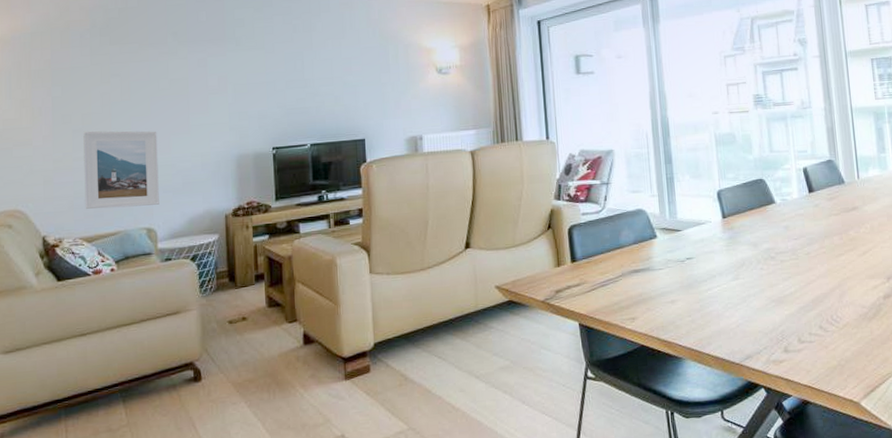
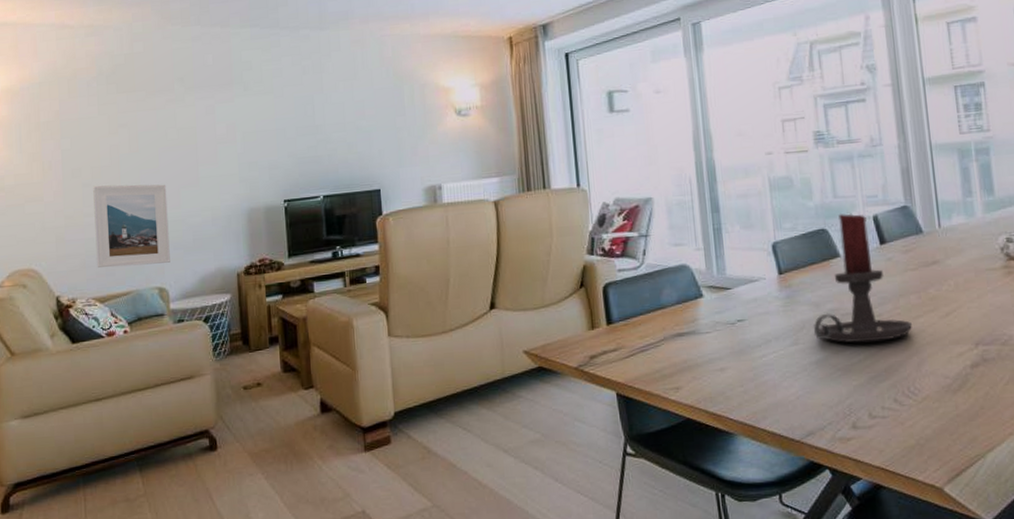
candle holder: none [751,166,835,278] -> present [813,213,912,343]

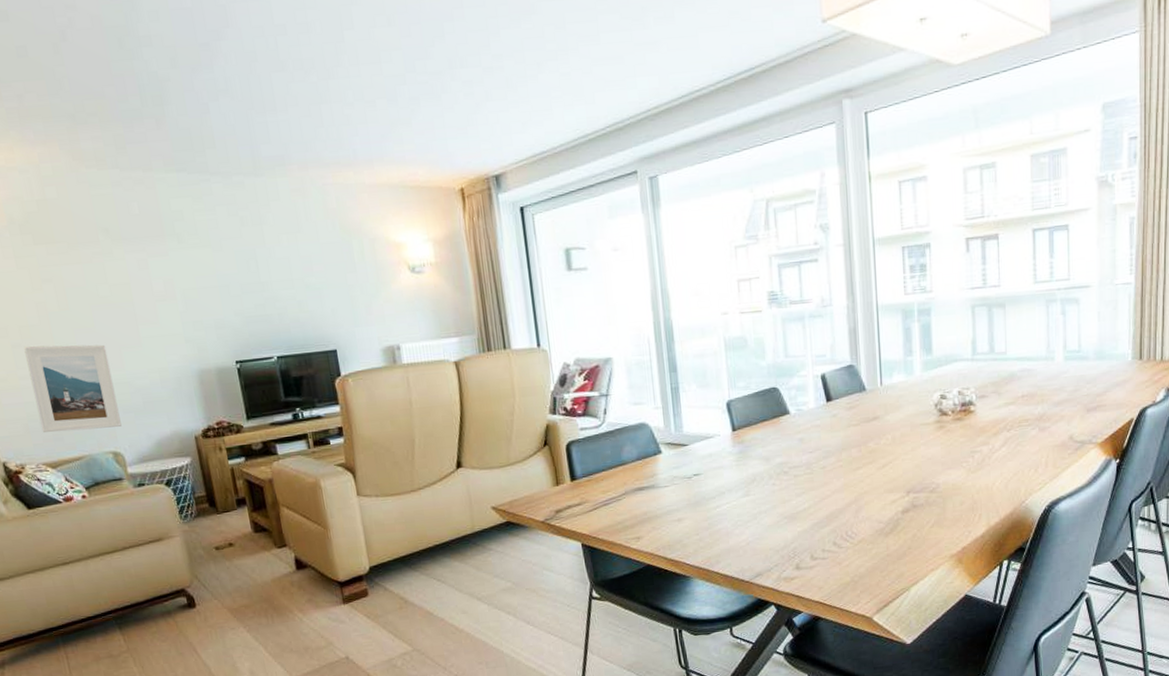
candle holder: present [813,213,912,343] -> none [763,372,852,494]

